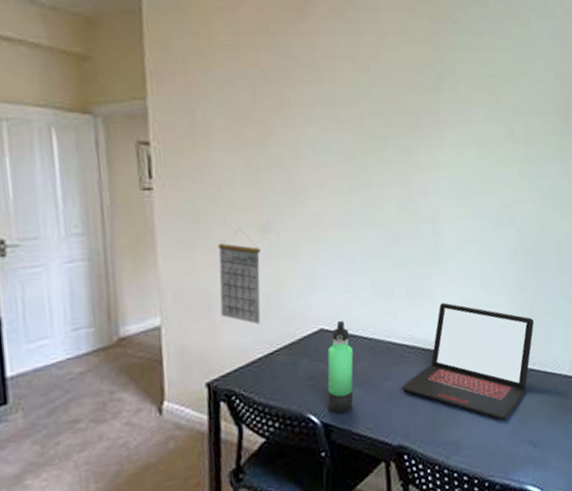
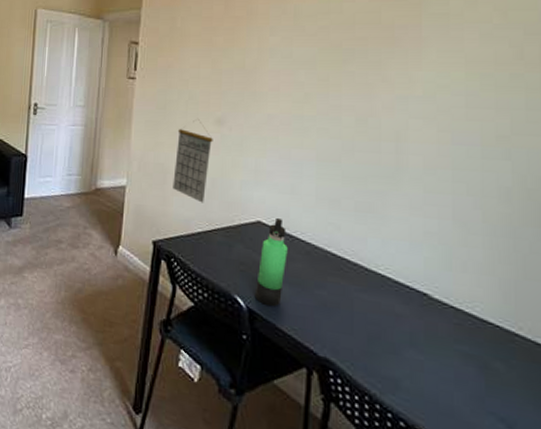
laptop: present [402,302,534,420] -> none [337,227,526,379]

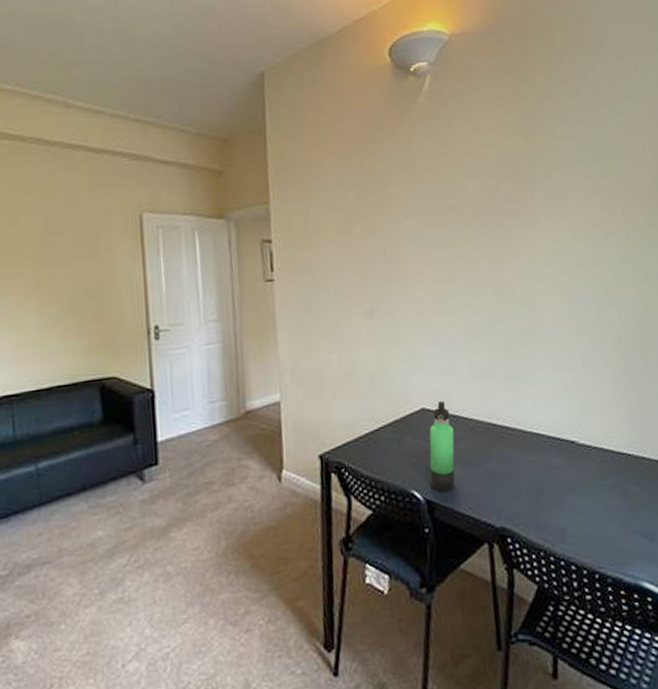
calendar: present [173,119,213,203] -> none [328,314,367,403]

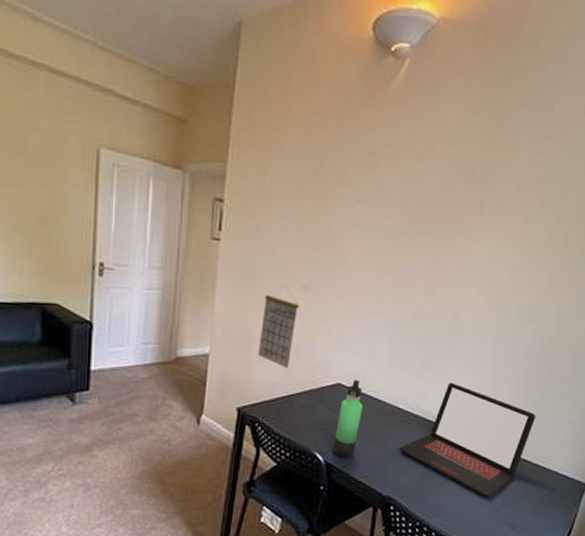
calendar: none [328,314,367,403] -> present [258,285,299,369]
laptop: none [504,385,643,509] -> present [400,382,535,497]

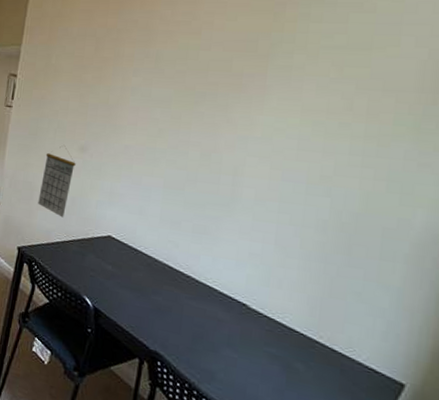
thermos bottle: present [332,379,363,459] -> none [100,233,133,308]
laptop: present [400,382,535,497] -> none [169,247,331,375]

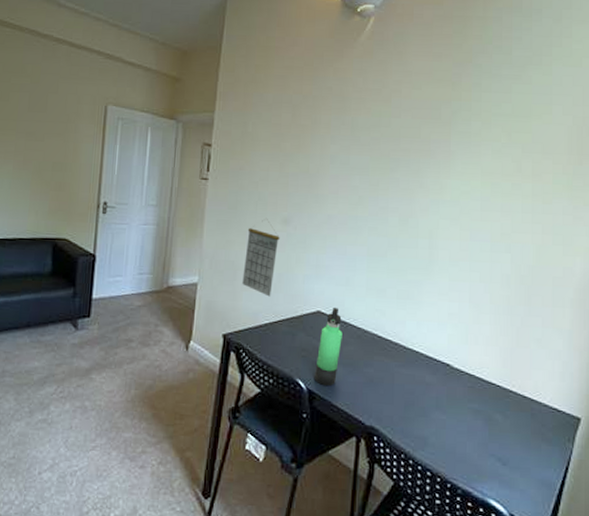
thermos bottle: none [100,233,133,308] -> present [314,307,343,387]

